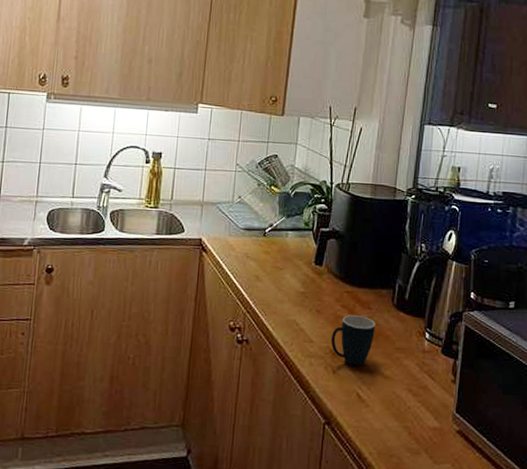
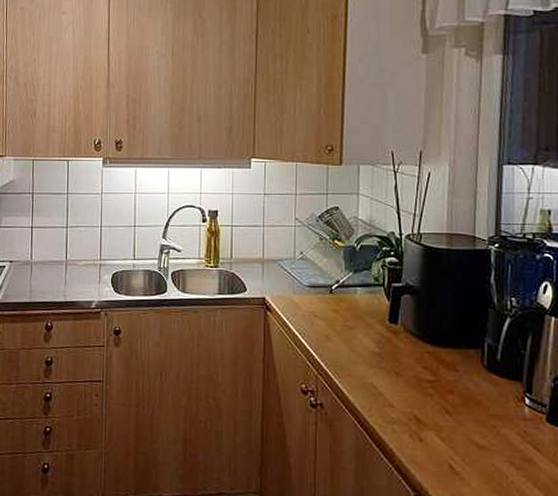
mug: present [330,315,375,366] -> none [414,378,464,435]

